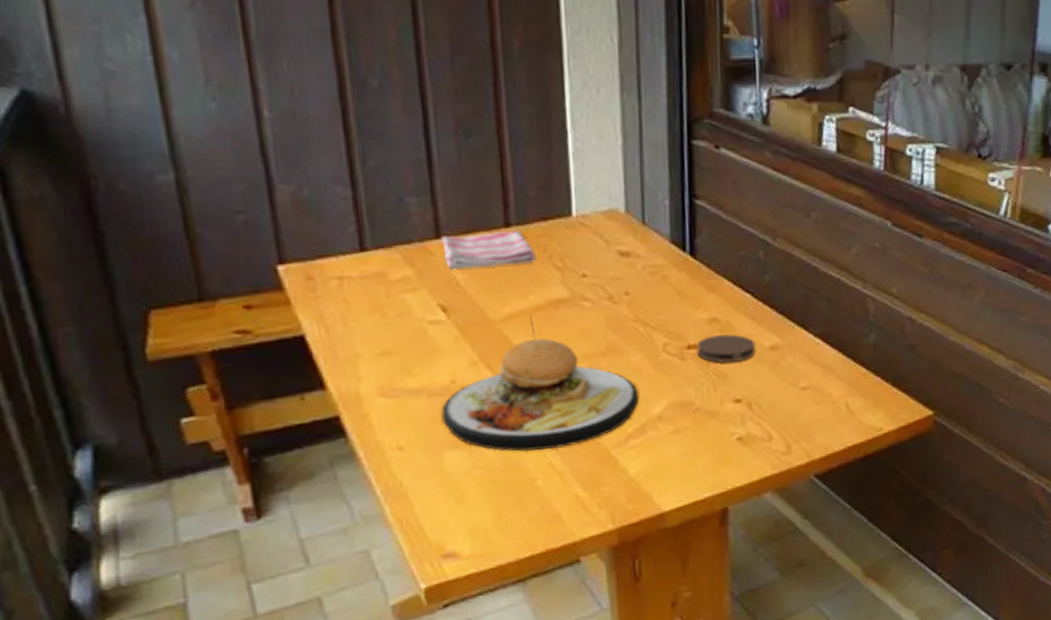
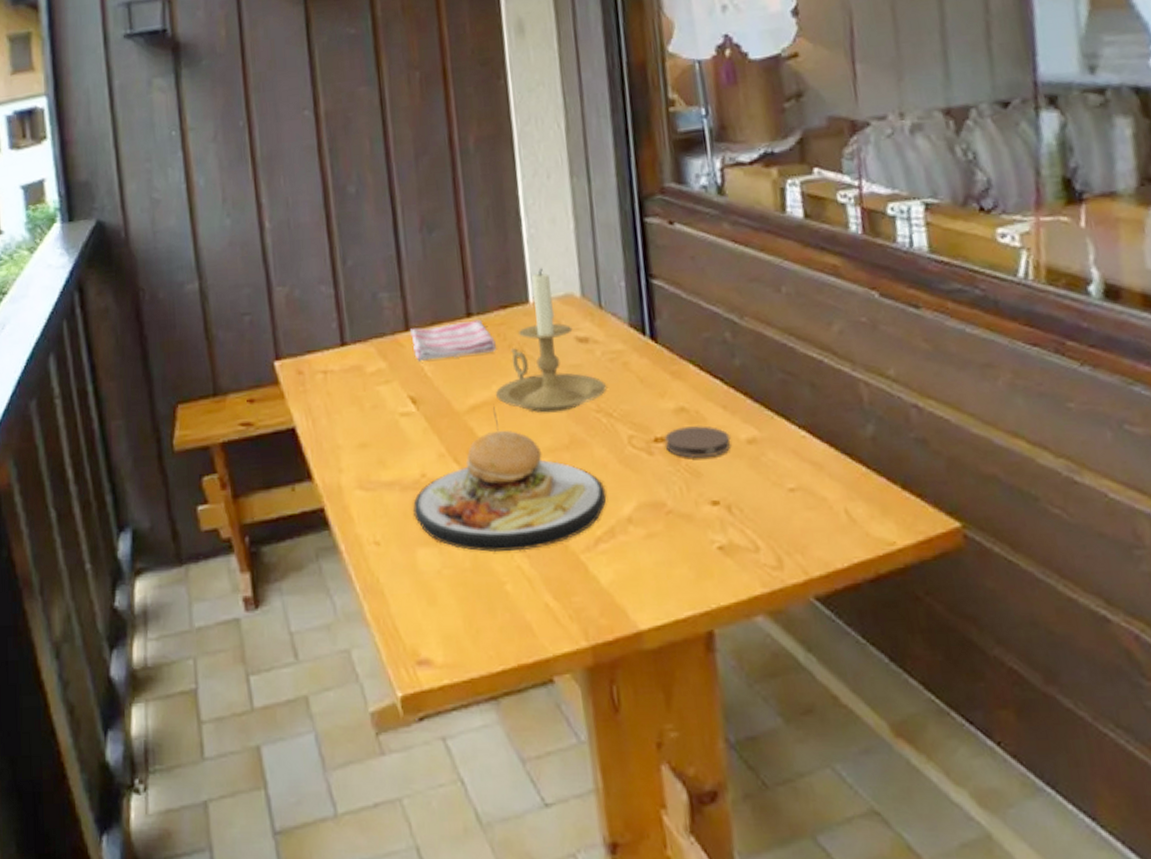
candle holder: none [534,182,645,322] -> present [496,268,606,413]

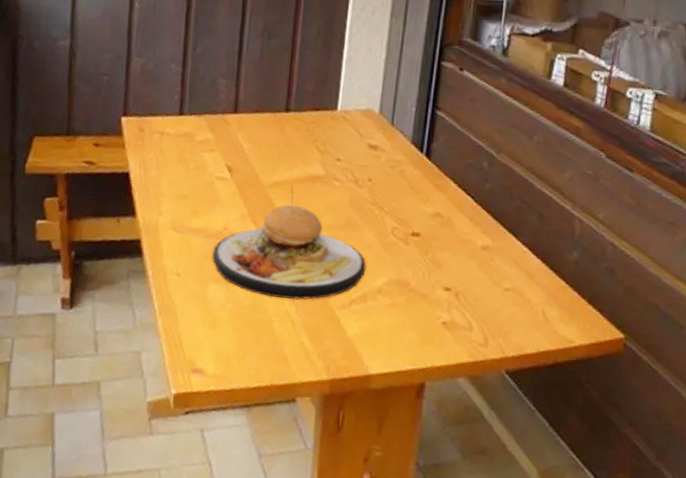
dish towel: present [410,319,496,361] -> none [237,112,304,143]
candle holder: present [496,268,606,413] -> none [296,85,384,200]
coaster: present [663,426,731,458] -> none [419,228,470,255]

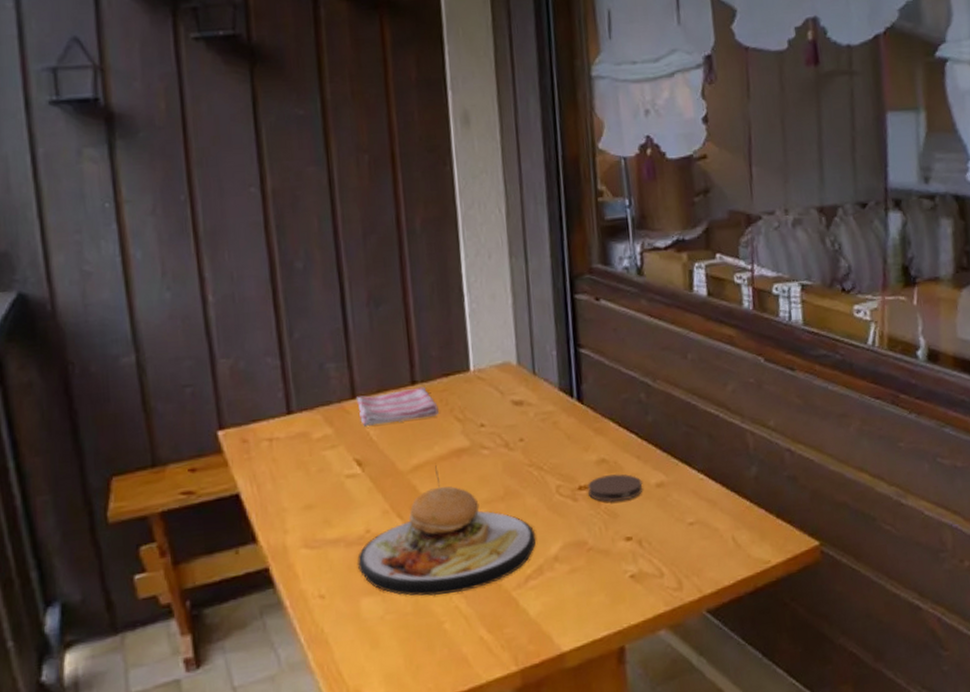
dish towel: none [237,112,304,143] -> present [357,386,439,427]
coaster: none [419,228,470,255] -> present [587,474,643,502]

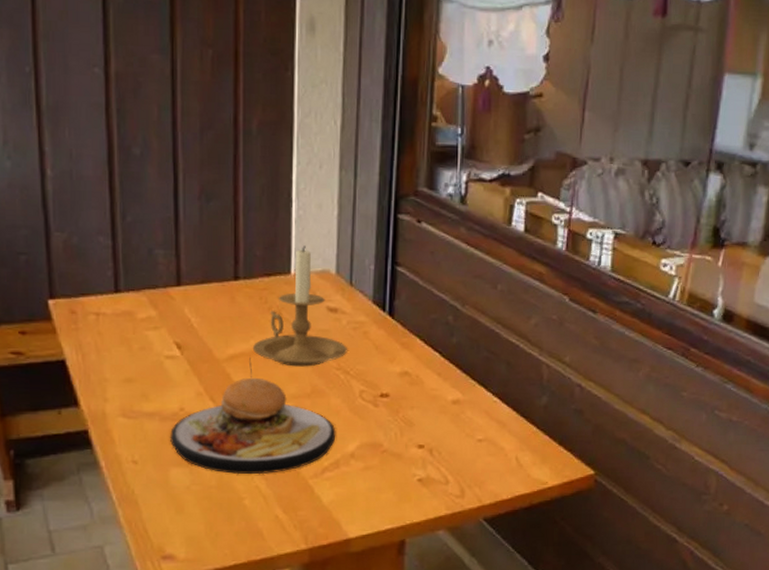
dish towel: present [357,386,439,427] -> none [182,283,257,314]
candle holder: none [438,339,538,469] -> present [253,245,347,367]
coaster: present [587,474,643,502] -> none [388,387,440,412]

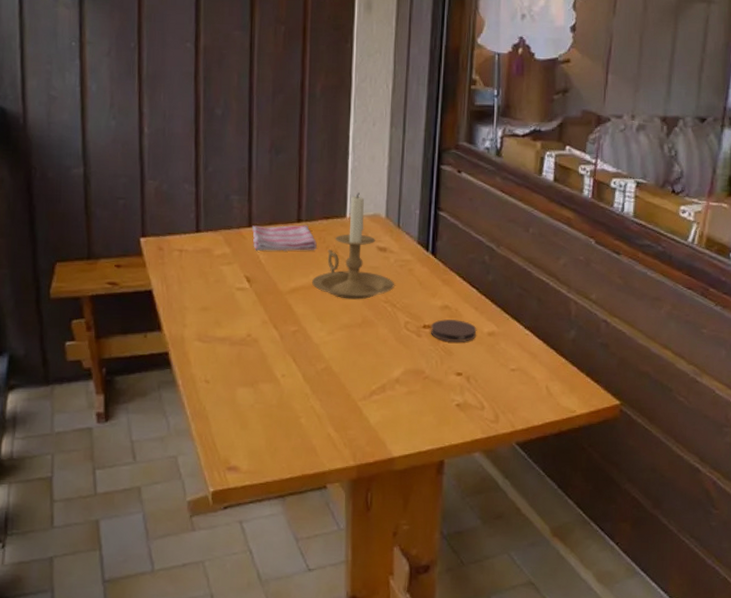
plate: present [169,358,336,475] -> none [237,291,383,396]
dish towel: none [182,283,257,314] -> present [252,225,317,252]
coaster: none [388,387,440,412] -> present [430,319,477,343]

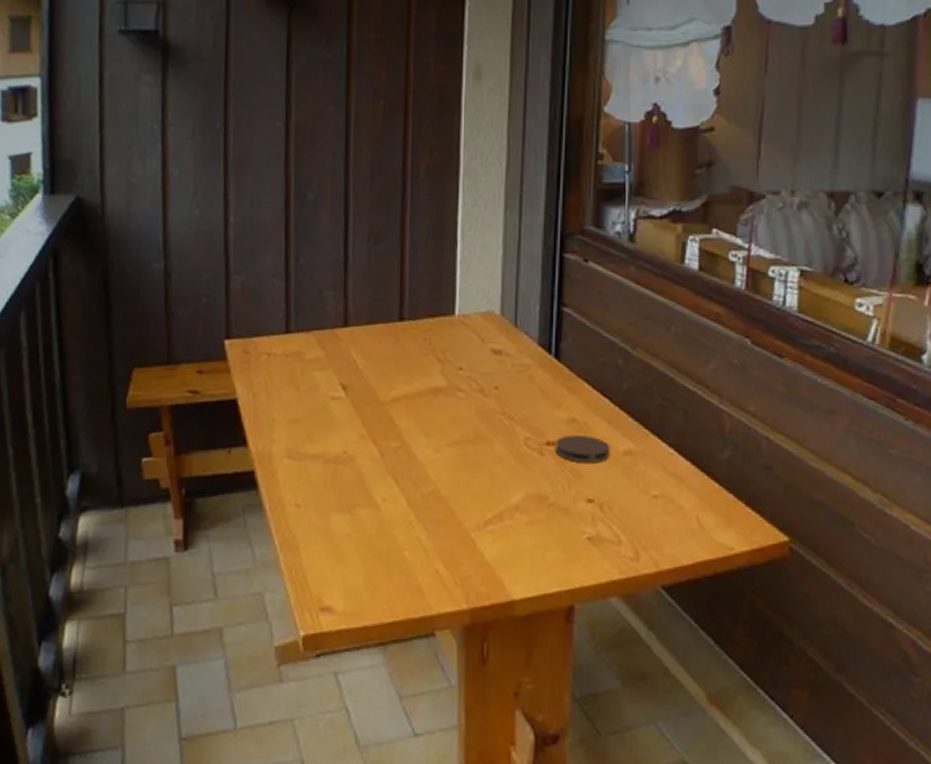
dish towel: present [252,225,317,252] -> none [348,324,421,355]
candle holder: present [312,192,394,300] -> none [416,286,512,411]

